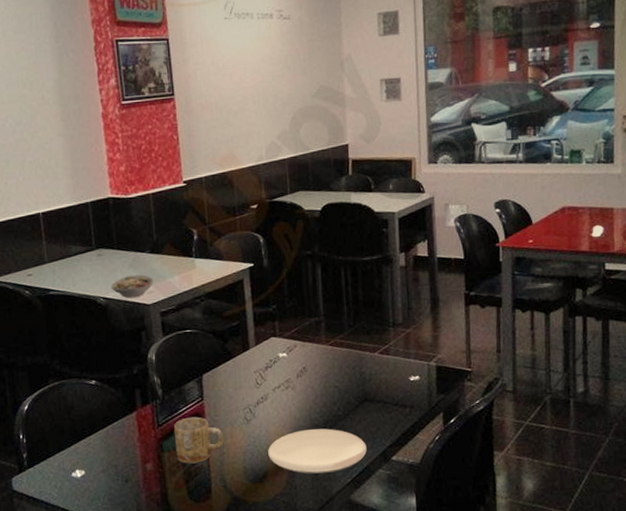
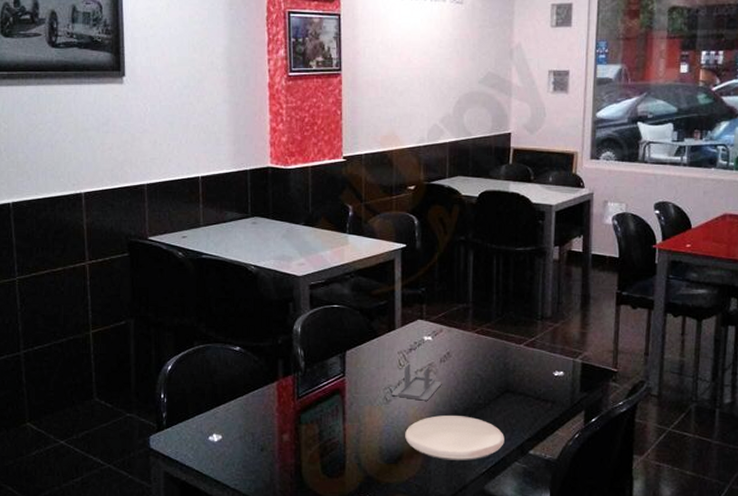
salad: present [110,274,154,299] -> none [262,246,306,269]
mug: present [173,416,224,464] -> none [313,392,362,439]
napkin holder: none [251,381,301,418] -> present [391,363,442,401]

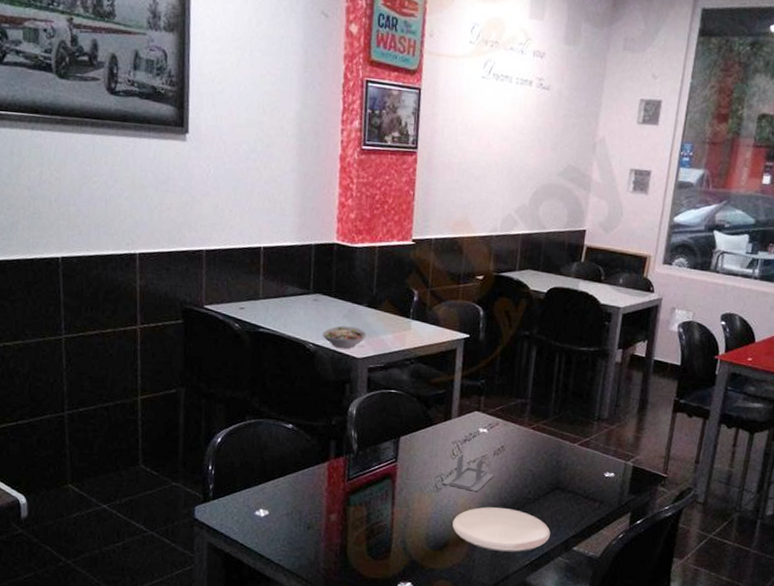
salad: none [262,246,306,269] -> present [322,325,367,349]

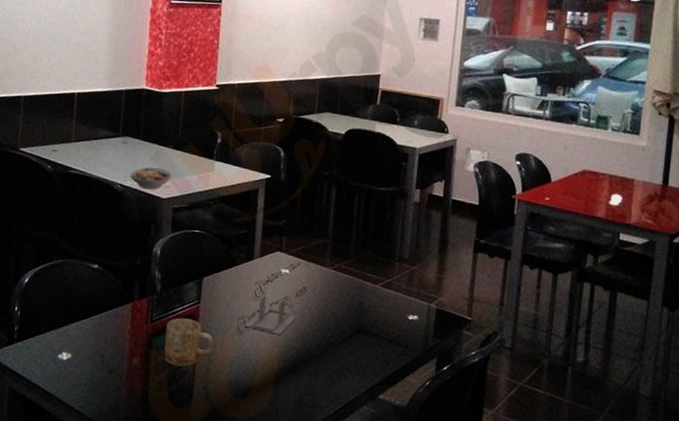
mug: none [362,476,412,522] -> present [164,318,214,367]
plate: present [452,507,550,553] -> none [255,351,355,401]

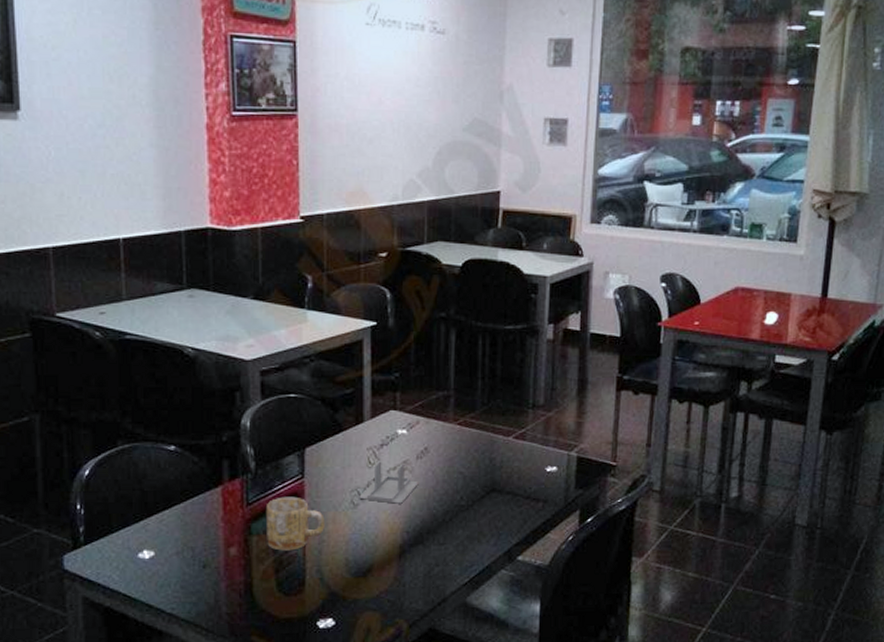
salad: present [129,167,172,190] -> none [202,324,255,351]

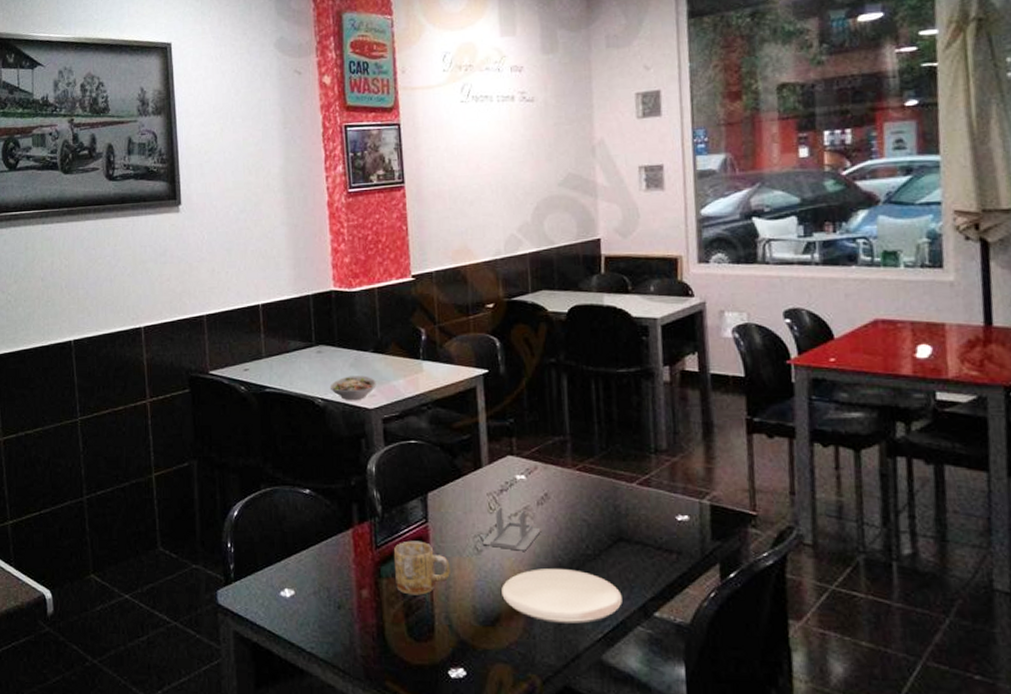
salad: none [202,324,255,351] -> present [329,375,376,401]
plate: none [375,520,490,571] -> present [501,569,622,624]

